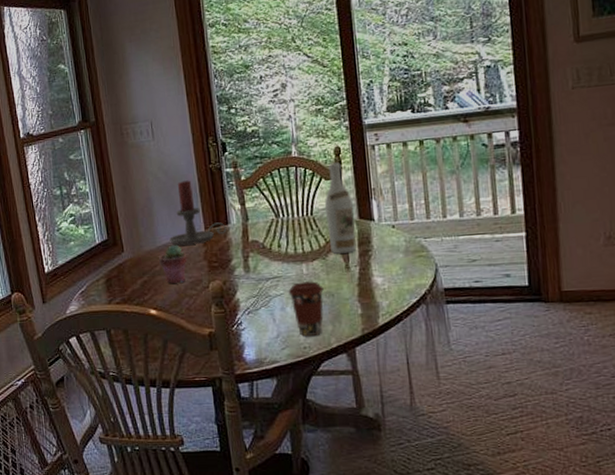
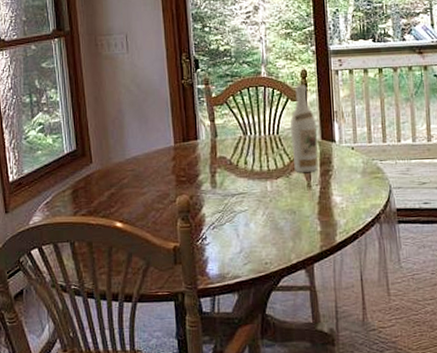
potted succulent: present [159,244,188,285] -> none [127,158,156,198]
candle holder: present [169,180,227,246] -> none [139,94,196,159]
coffee cup: present [288,281,324,337] -> none [252,198,286,253]

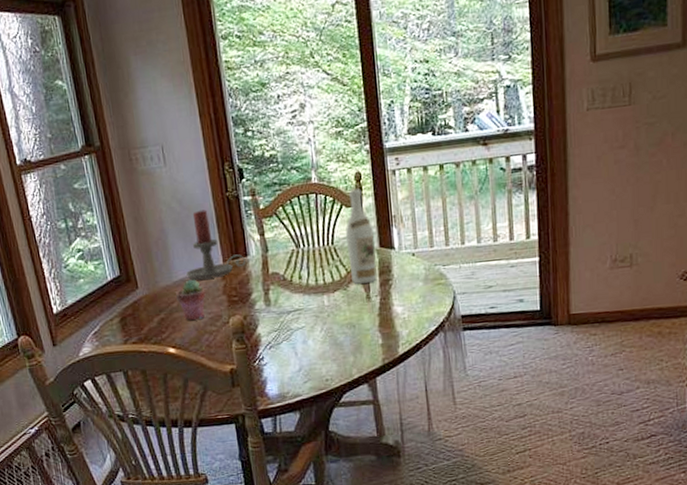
potted succulent: none [127,158,156,198] -> present [176,279,206,321]
candle holder: none [139,94,196,159] -> present [186,209,246,280]

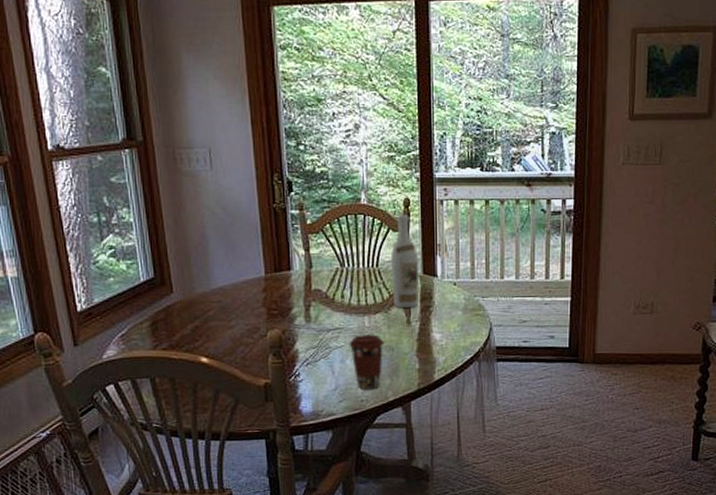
potted succulent: present [176,279,206,321] -> none [213,288,245,331]
candle holder: present [186,209,246,280] -> none [226,219,289,290]
coffee cup: none [310,313,345,369] -> present [349,334,384,390]

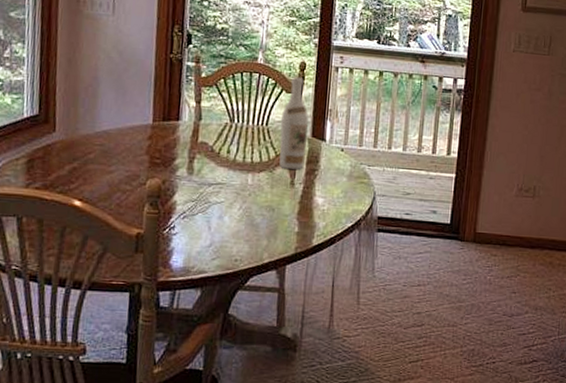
coffee cup: present [349,334,384,390] -> none [229,192,265,250]

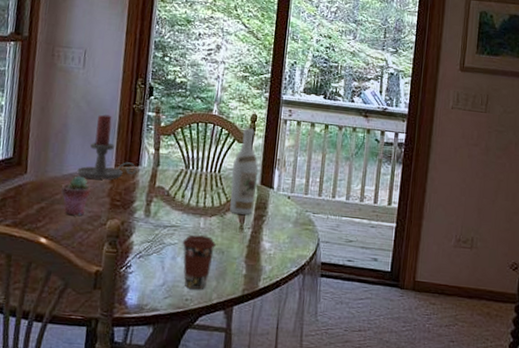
potted succulent: none [95,132,128,176] -> present [61,175,91,216]
candle holder: none [111,65,177,136] -> present [77,114,137,180]
coffee cup: none [229,192,265,250] -> present [182,234,216,290]

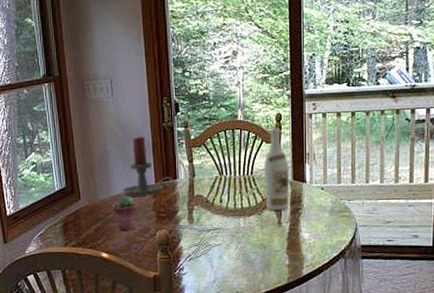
coffee cup: present [182,234,216,290] -> none [226,234,257,283]

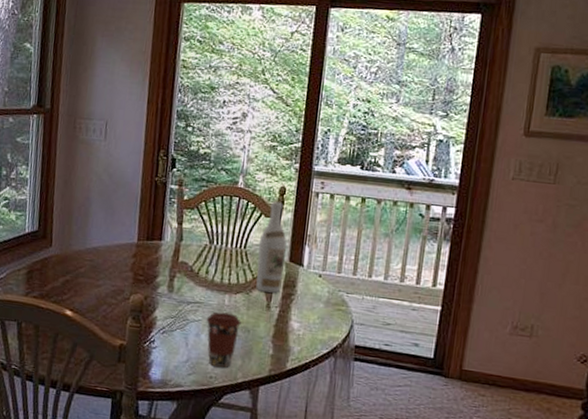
potted succulent: present [112,195,138,231] -> none [85,249,115,289]
candle holder: present [123,136,175,196] -> none [100,187,160,254]
coffee cup: none [226,234,257,283] -> present [206,312,241,368]

